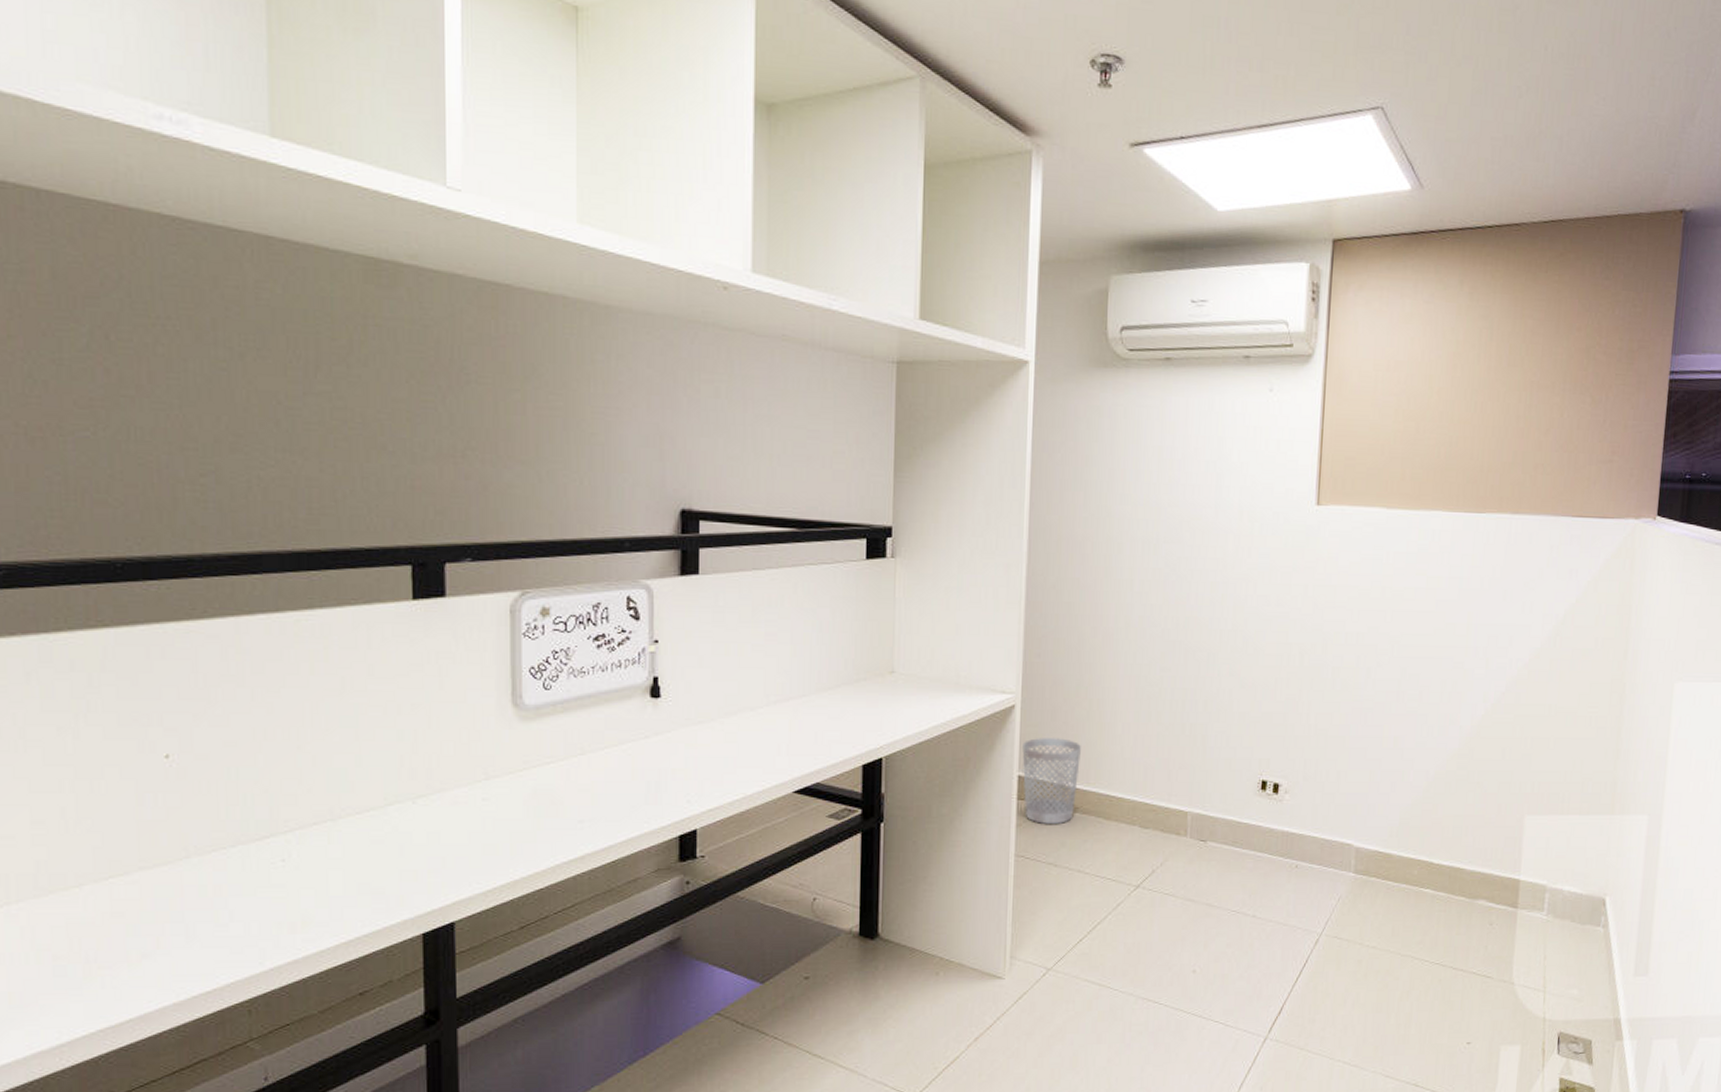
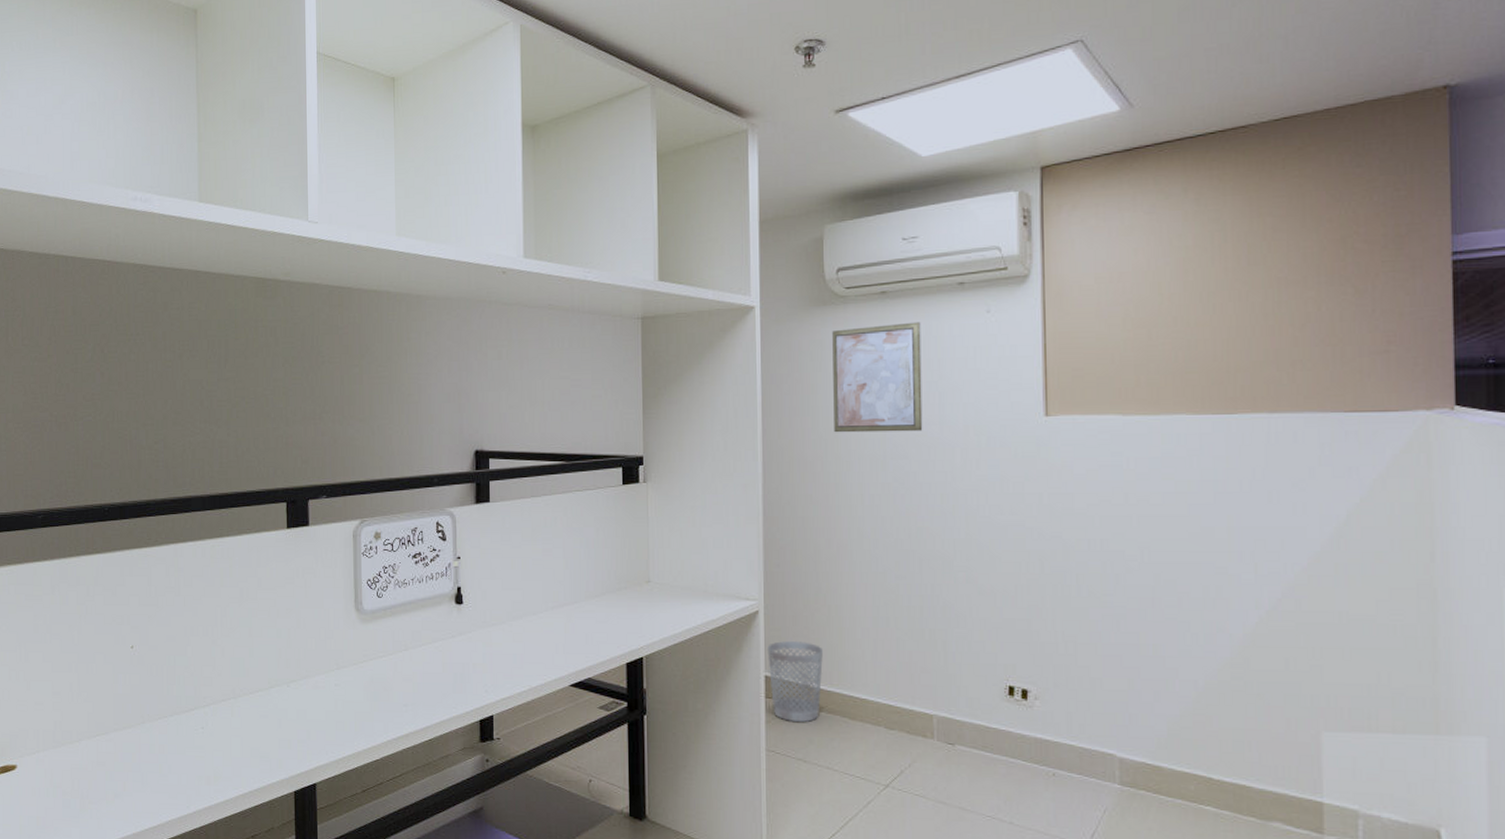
wall art: none [1107,394,1204,514] -> present [832,322,923,433]

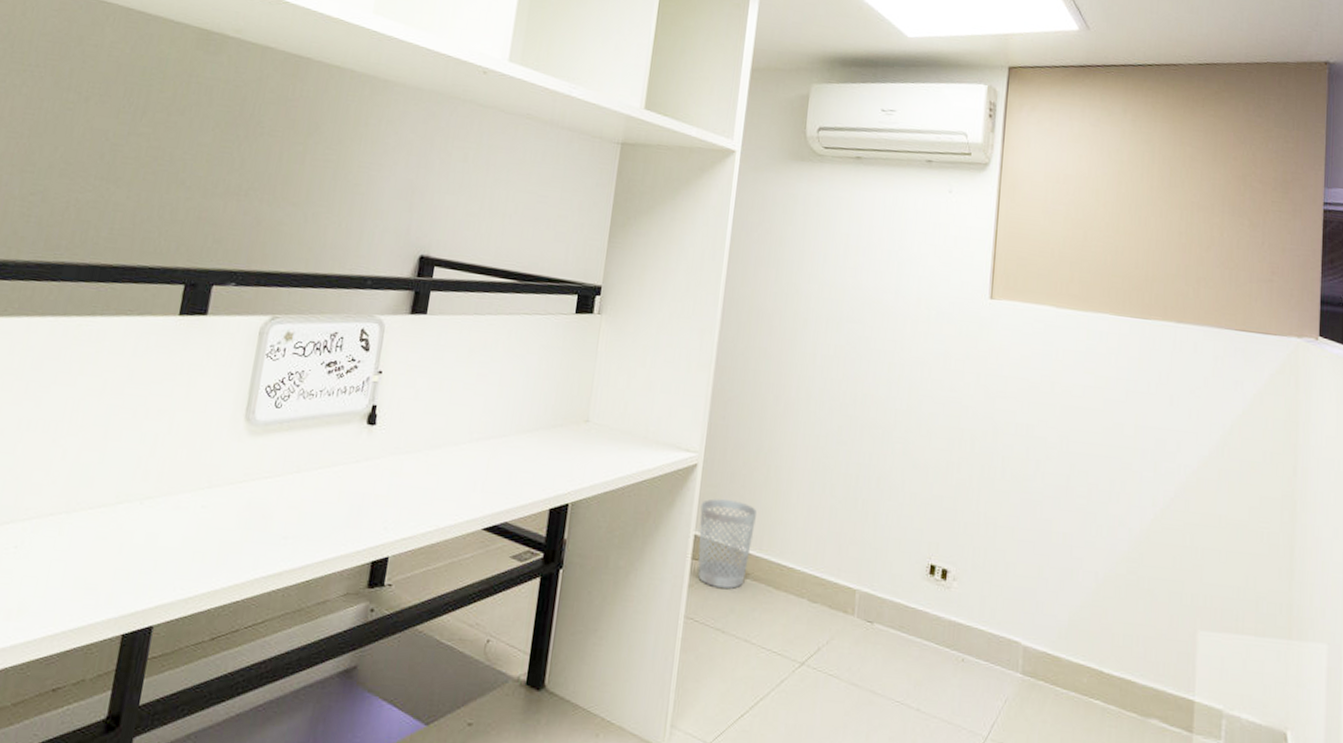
wall art: present [832,322,923,433] -> none [796,187,889,298]

